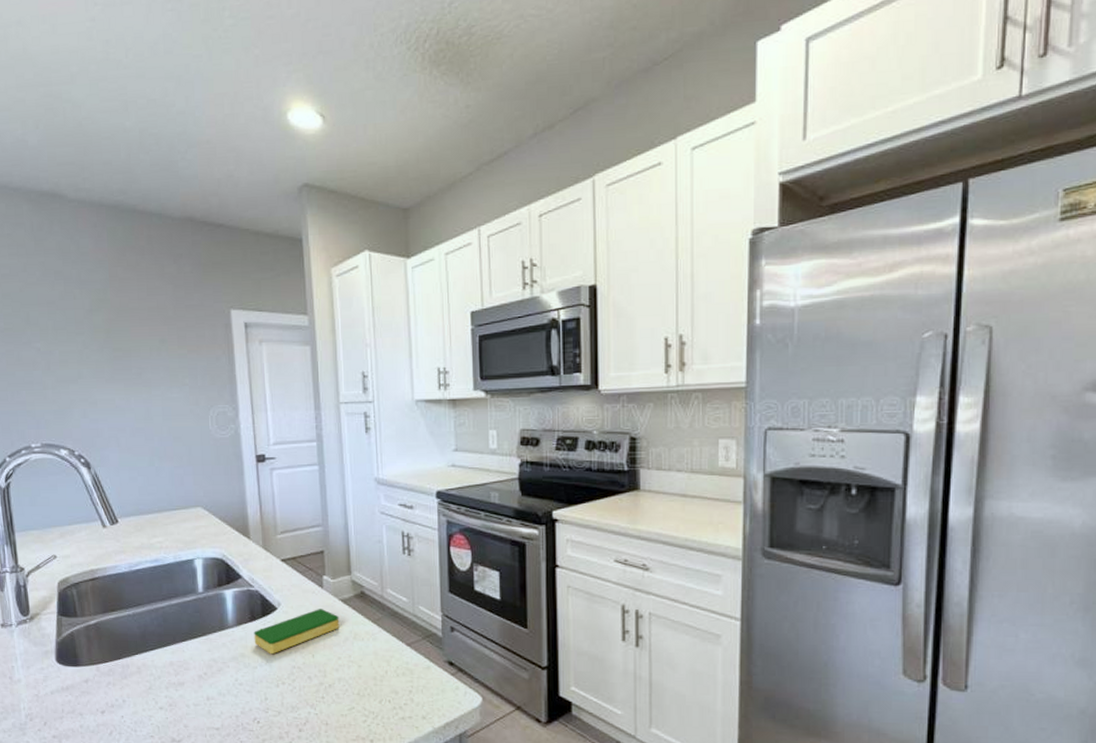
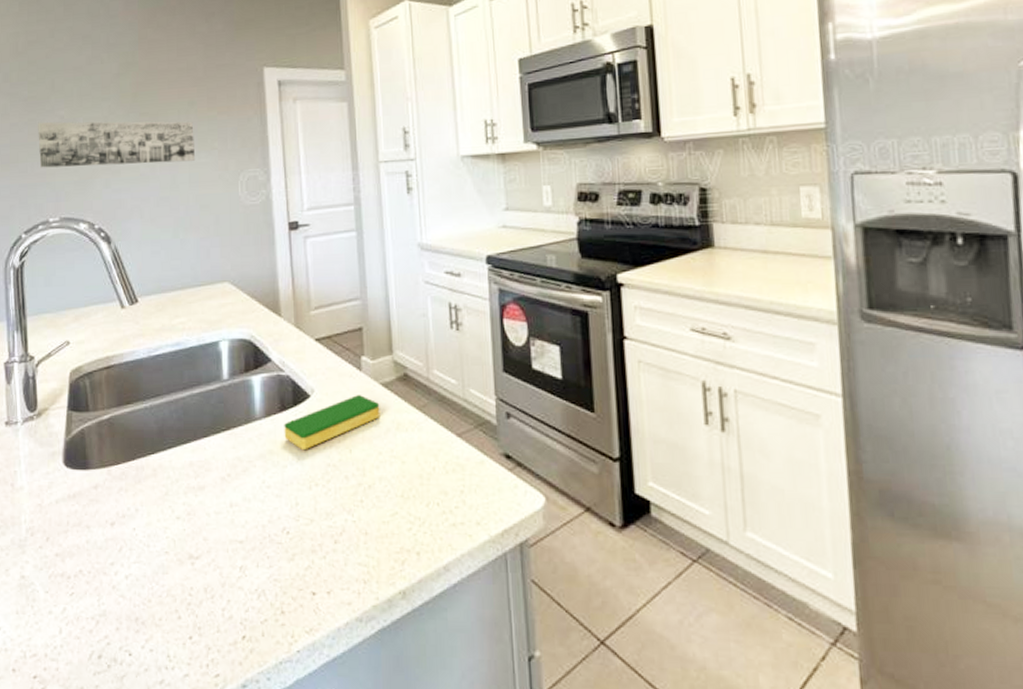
wall art: none [15,353,168,397] -> present [38,121,196,168]

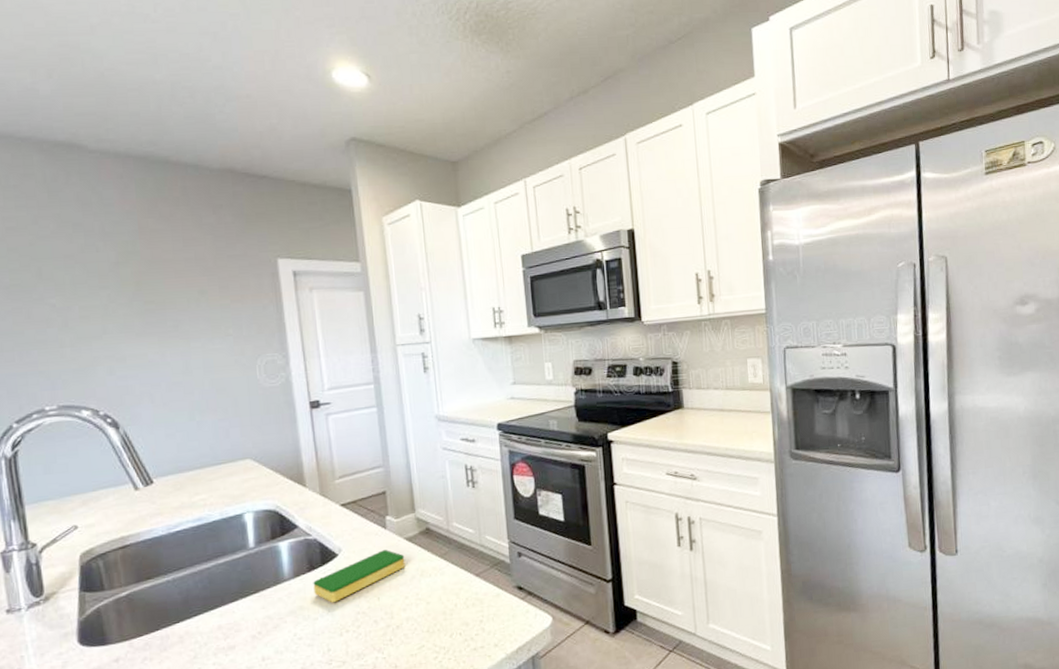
wall art: present [38,121,196,168] -> none [24,309,209,357]

